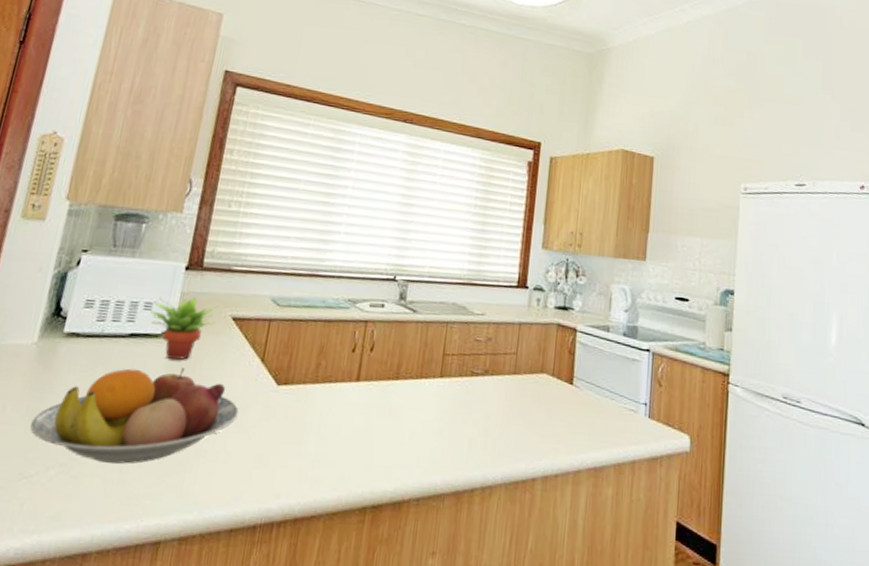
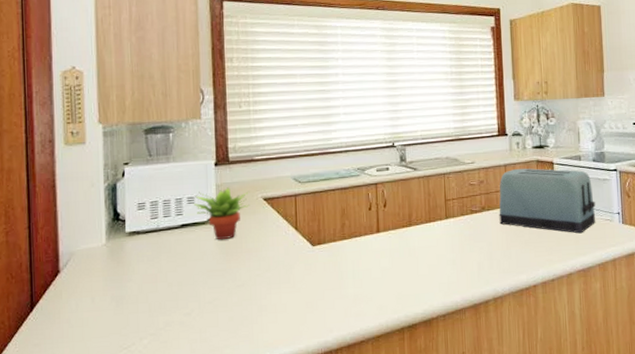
fruit bowl: present [30,367,239,464] -> none [118,244,285,328]
toaster: none [502,329,620,422] -> present [499,168,596,234]

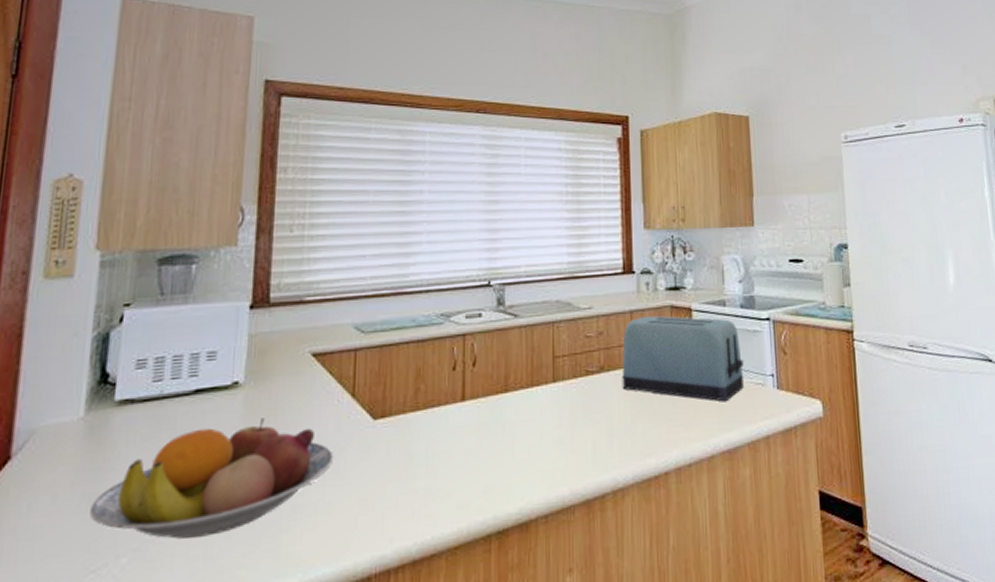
fruit bowl: none [118,244,285,328] -> present [90,417,333,539]
succulent plant: present [193,187,249,240] -> none [214,338,293,412]

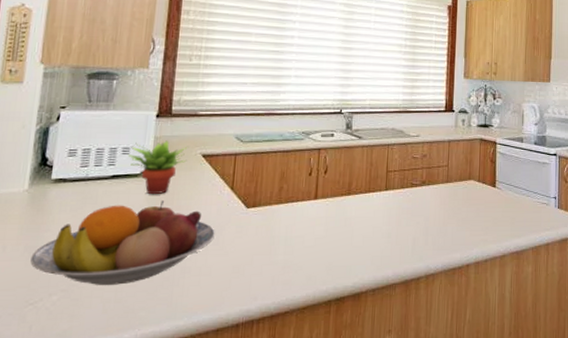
succulent plant: none [214,338,293,412] -> present [127,140,188,195]
toaster: present [622,315,745,402] -> none [438,145,534,215]

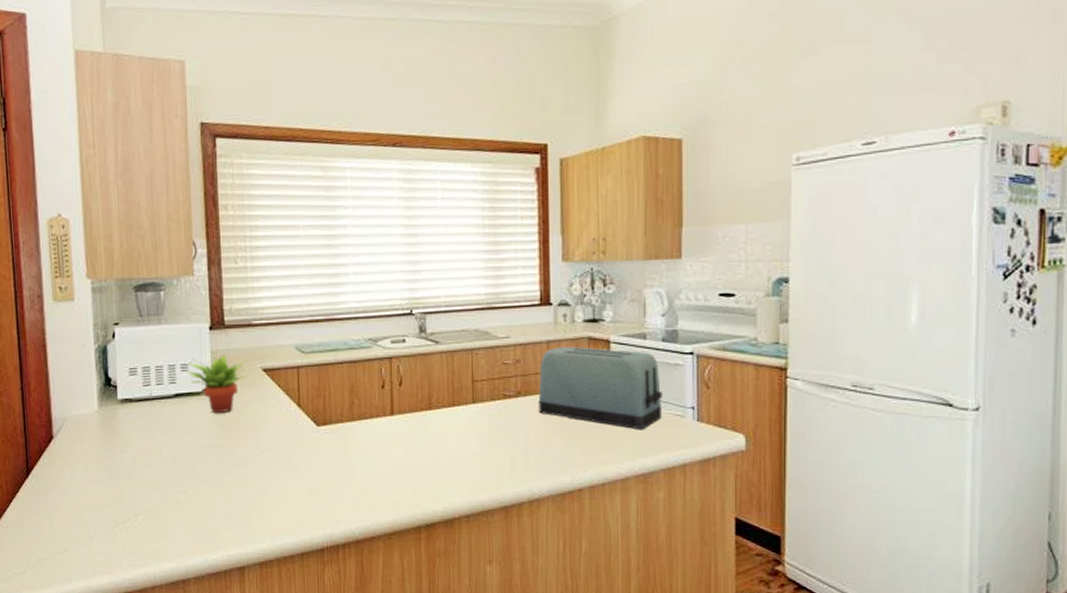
fruit bowl: present [30,200,215,285] -> none [112,419,287,506]
toaster: none [438,145,534,215] -> present [538,346,663,430]

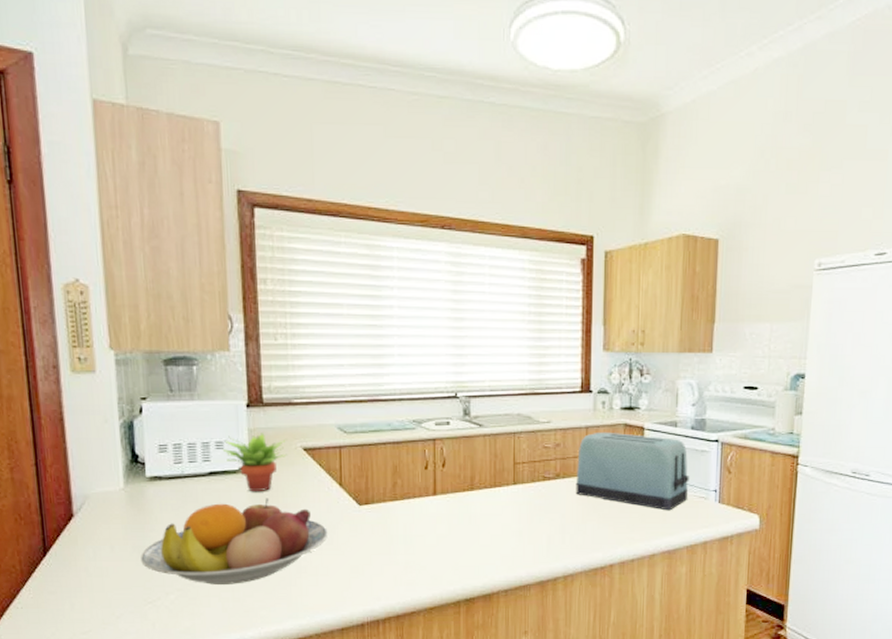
fruit bowl: none [112,419,287,506] -> present [141,498,328,585]

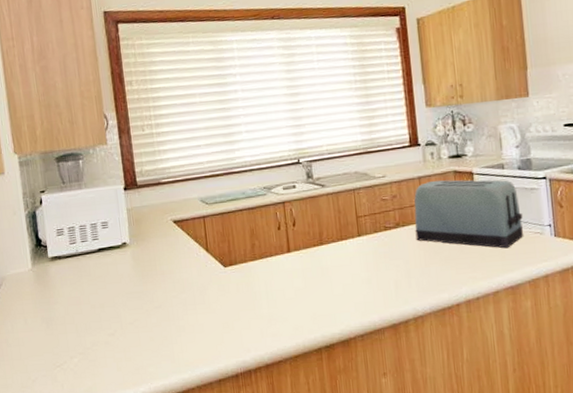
fruit bowl: present [141,498,328,585] -> none [48,267,200,347]
succulent plant: present [222,433,287,492] -> none [107,211,160,263]

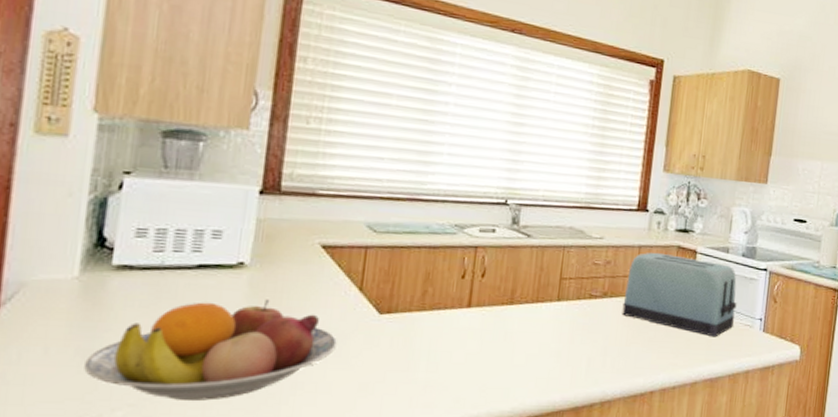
fruit bowl: none [48,267,200,347] -> present [84,299,337,401]

